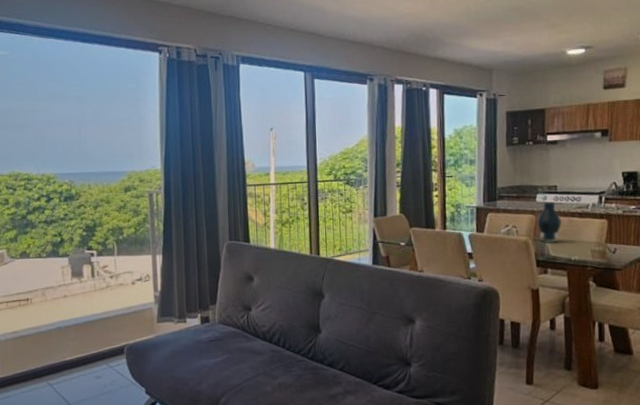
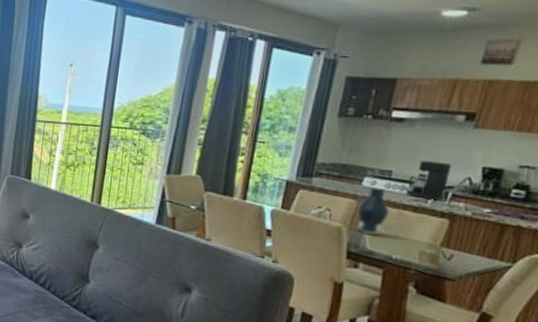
coffee maker: none [570,172,600,205] -> present [406,160,451,201]

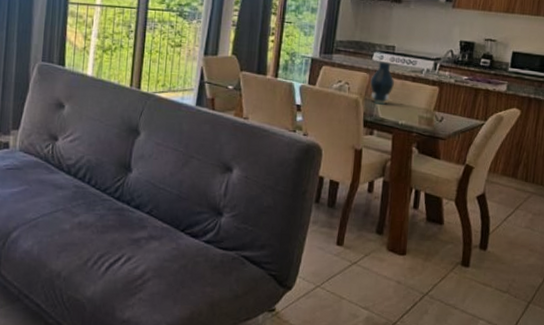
coffee maker: present [406,160,451,201] -> none [407,36,438,71]

